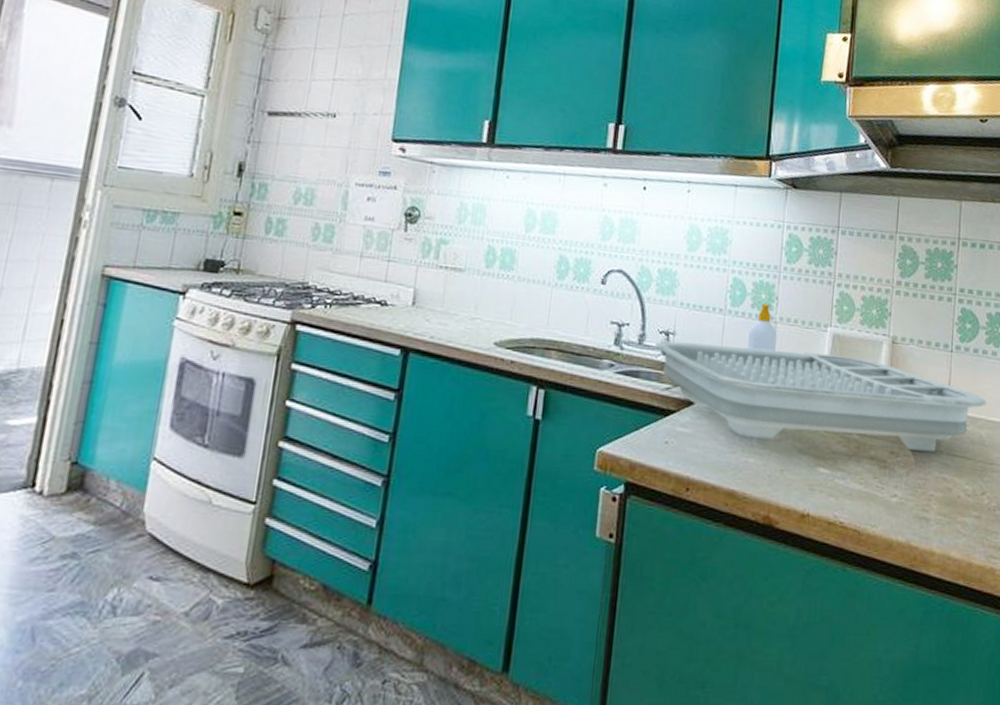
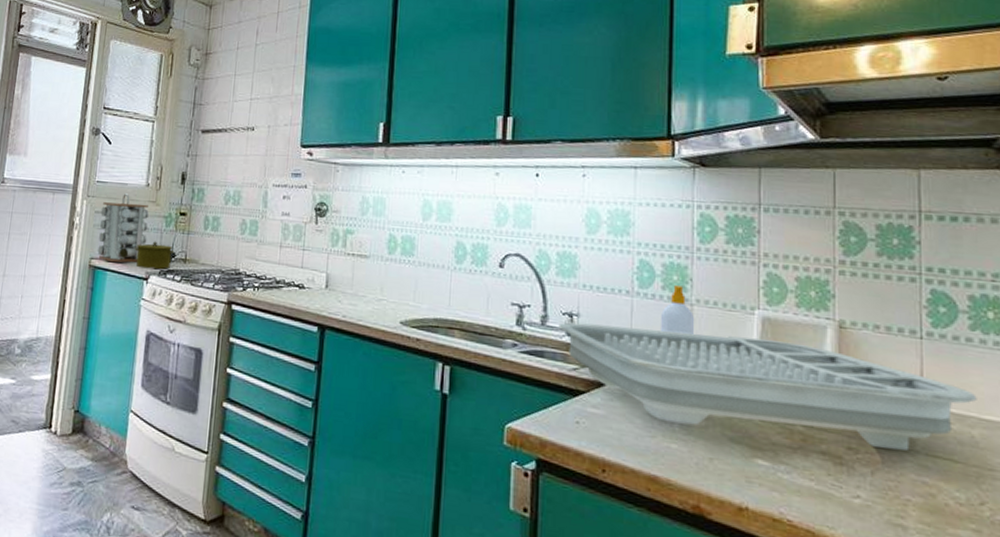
spice rack: none [114,184,191,274] -> present [97,193,149,264]
cooking pot: none [168,246,224,282] -> present [134,241,174,270]

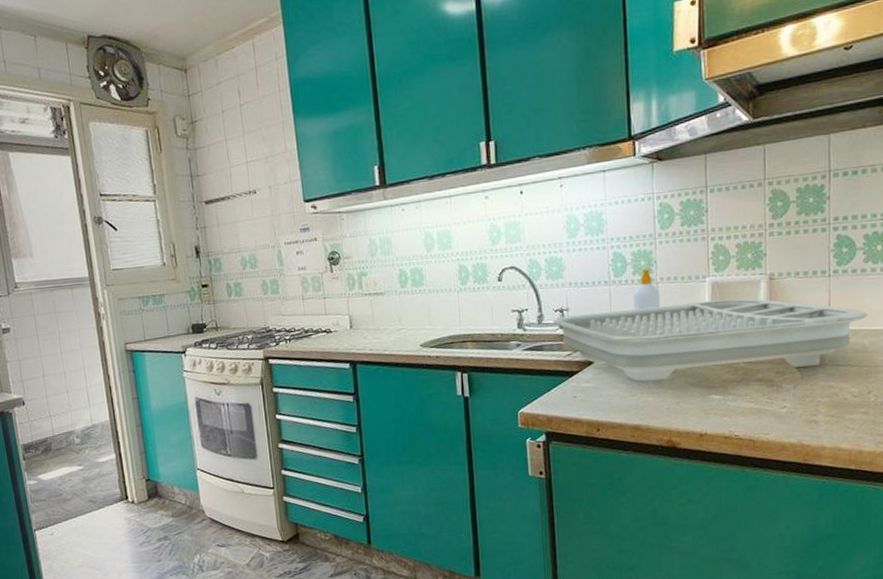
spice rack: present [97,193,149,264] -> none [123,276,176,344]
cooking pot: present [134,241,174,270] -> none [166,316,205,344]

